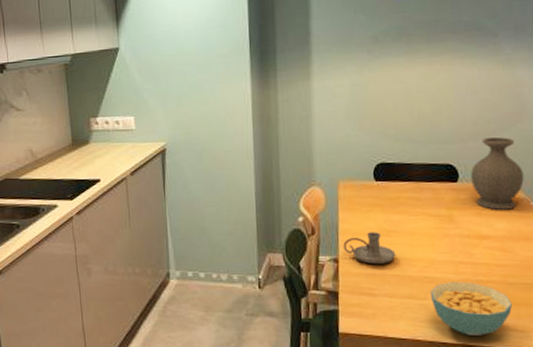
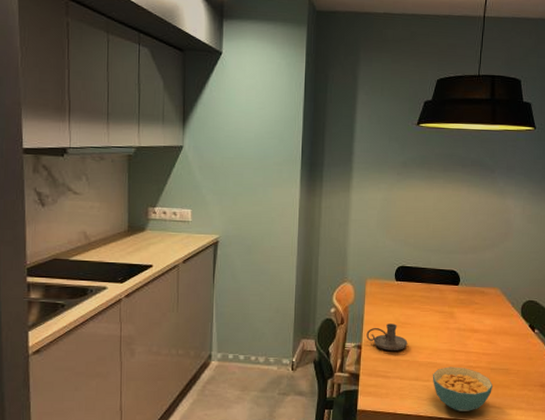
vase: present [471,137,524,210] -> none [469,251,507,309]

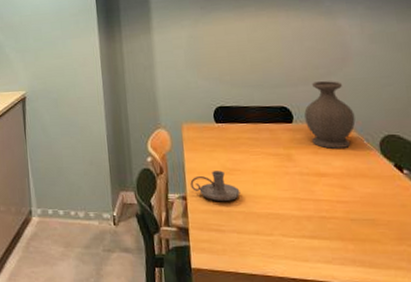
cereal bowl: present [432,367,493,411] -> none [275,218,358,271]
vase: none [469,251,507,309] -> present [304,81,356,149]

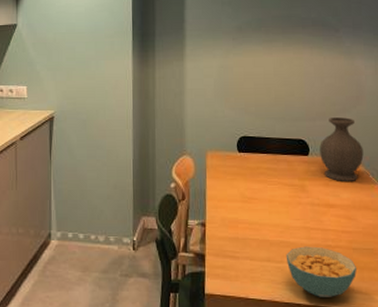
candle holder: present [190,170,240,201] -> none [210,199,256,228]
cereal bowl: none [275,218,358,271] -> present [285,246,358,297]

